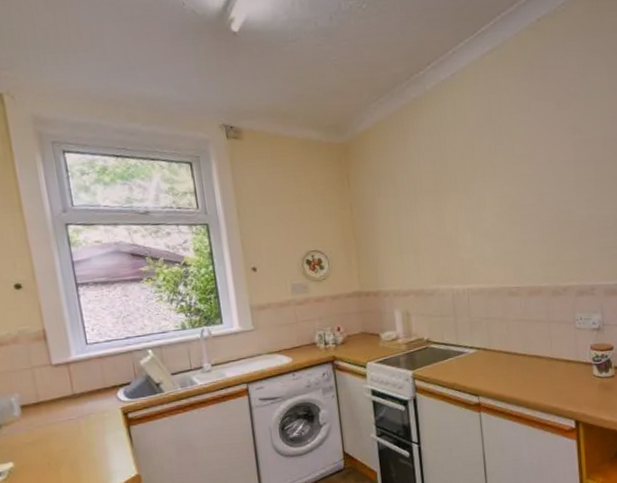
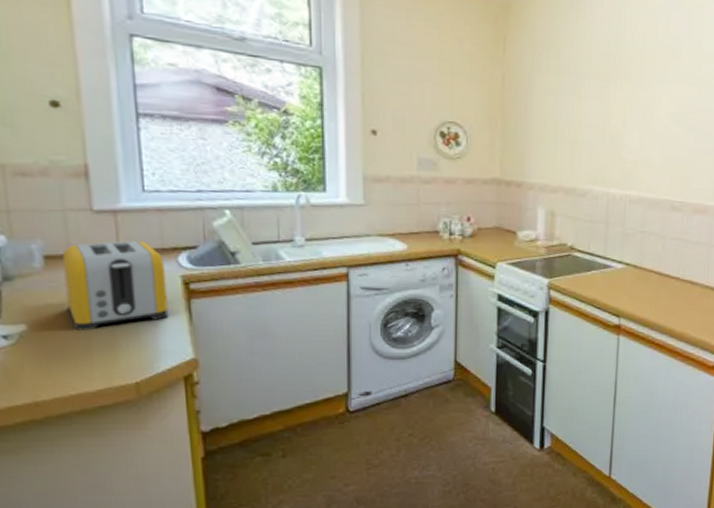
toaster: none [33,384,115,462] -> present [62,241,169,331]

